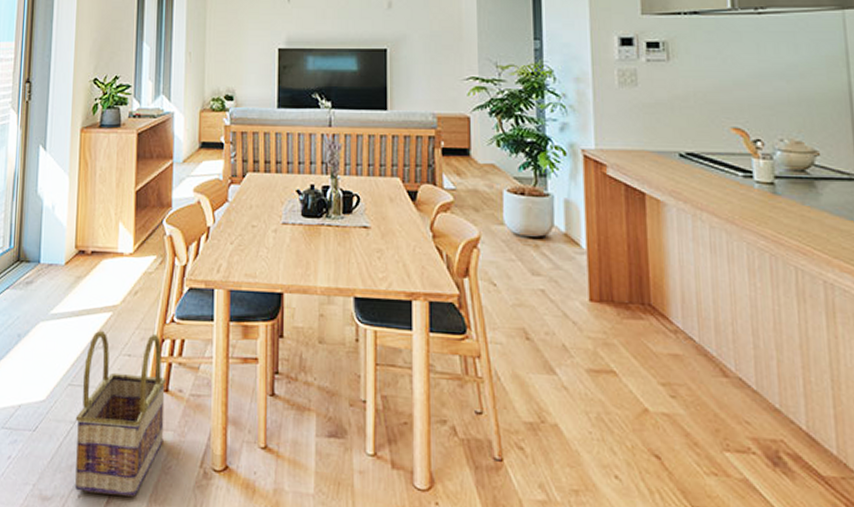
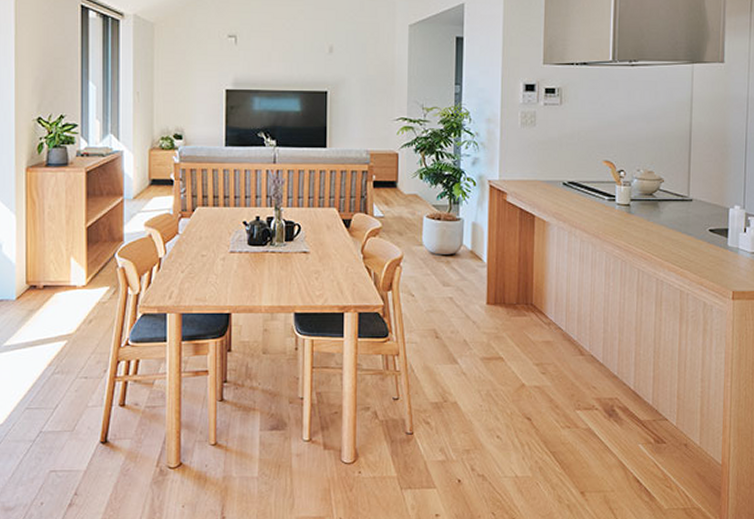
basket: present [75,330,167,497] -> none [34,356,123,499]

